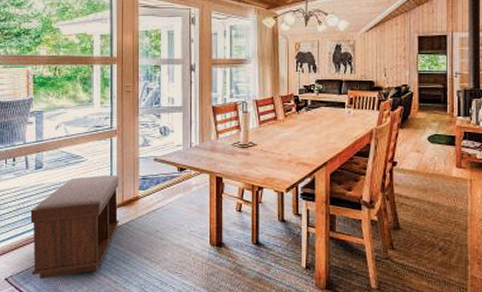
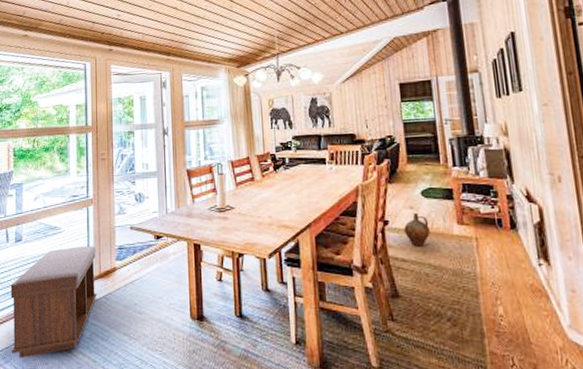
ceramic jug: none [410,156,432,186] -> present [404,212,430,247]

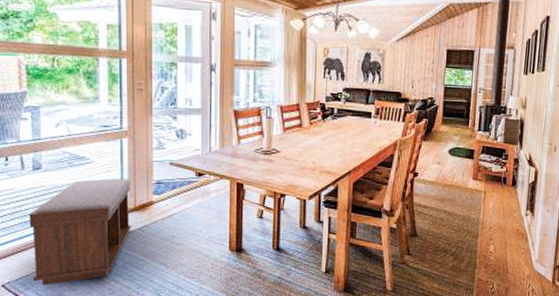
ceramic jug: present [404,212,430,247] -> none [430,167,451,196]

